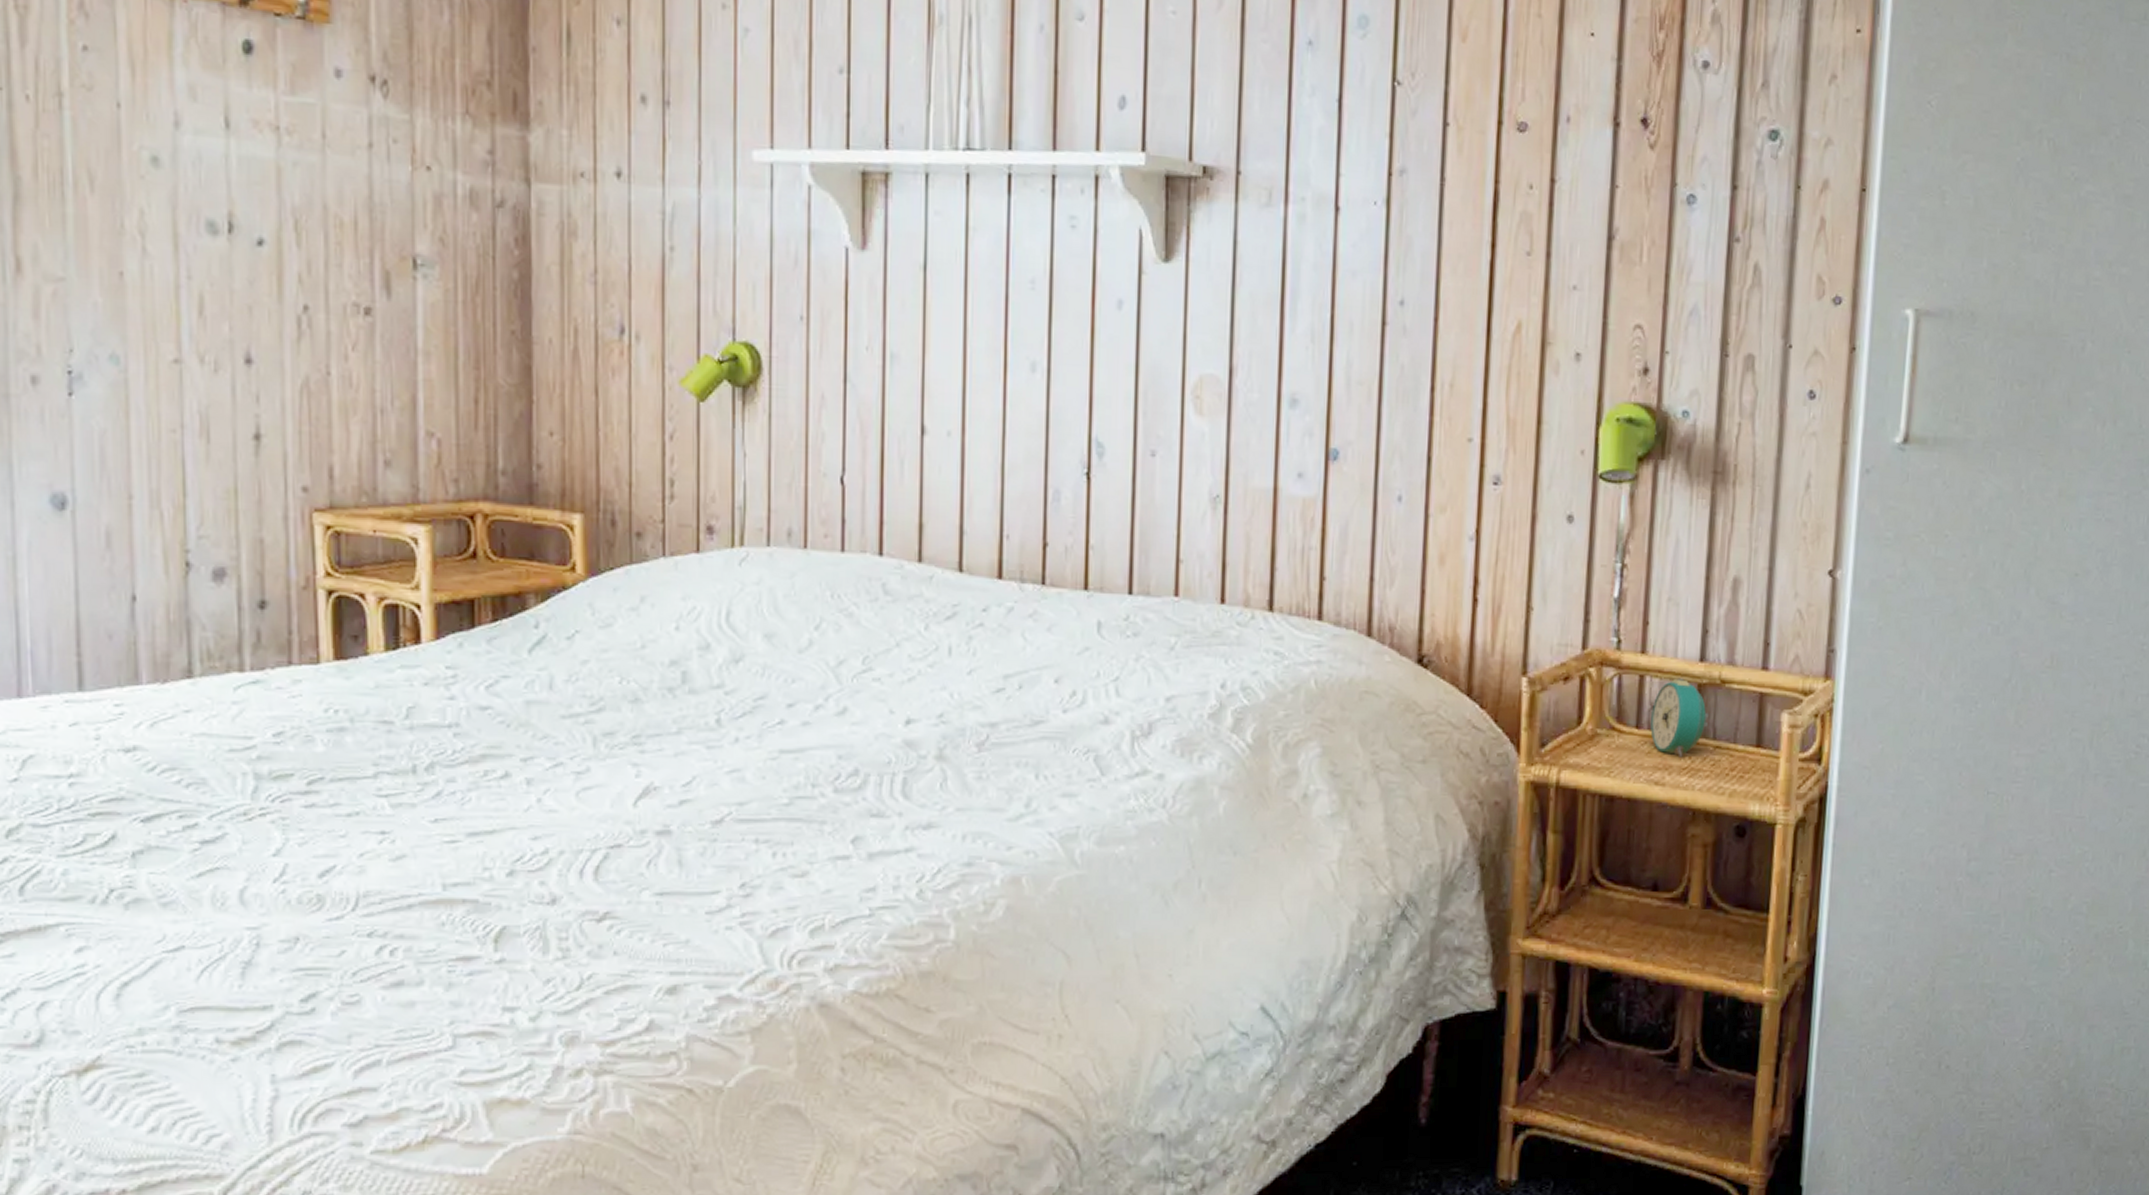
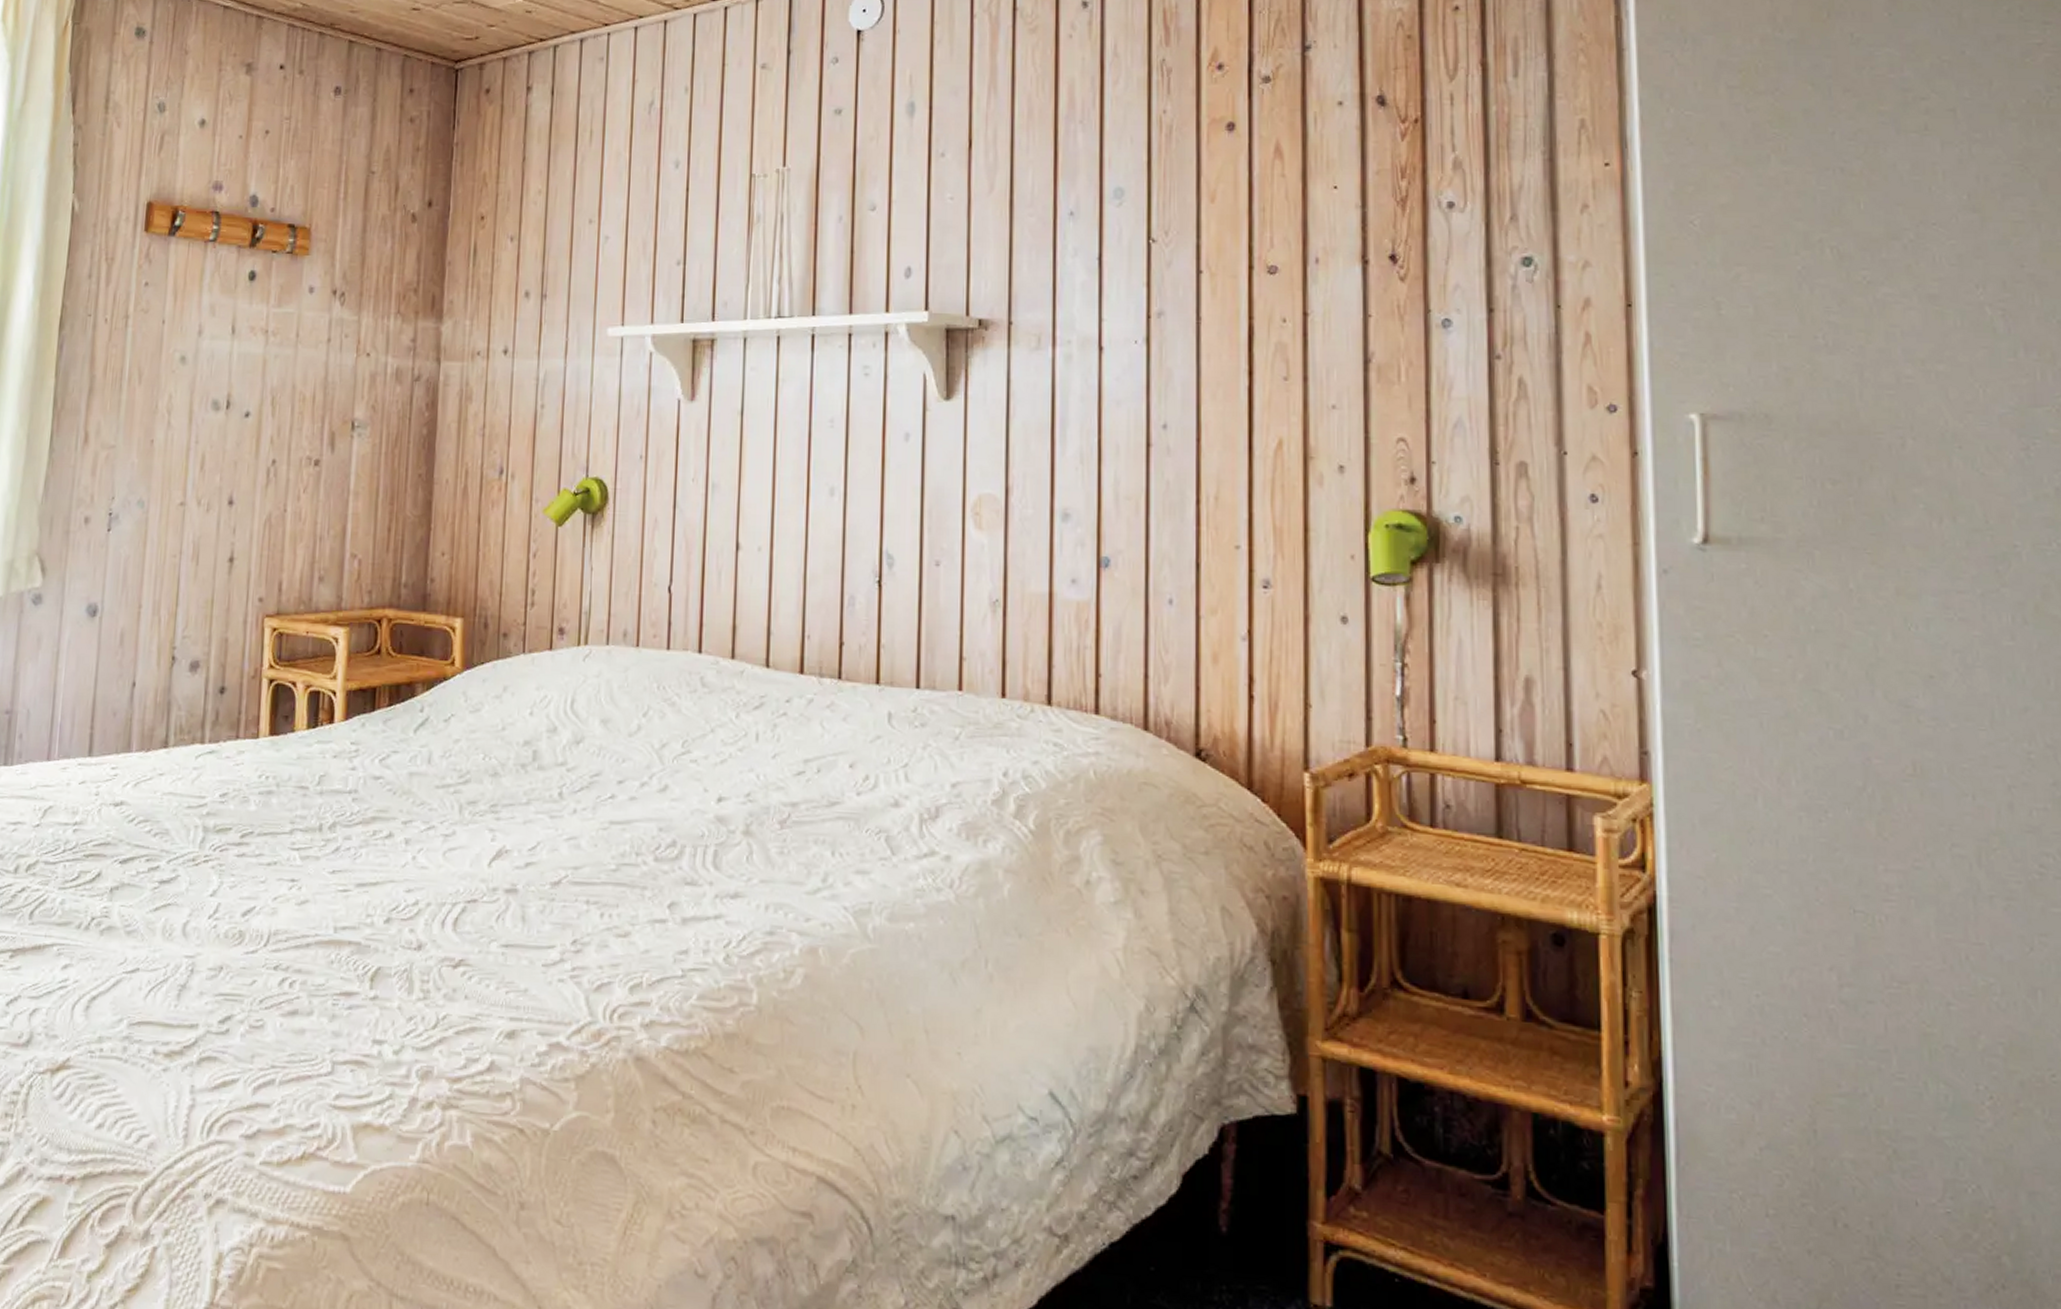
alarm clock: present [1650,678,1710,758] -> none [1446,777,1512,859]

